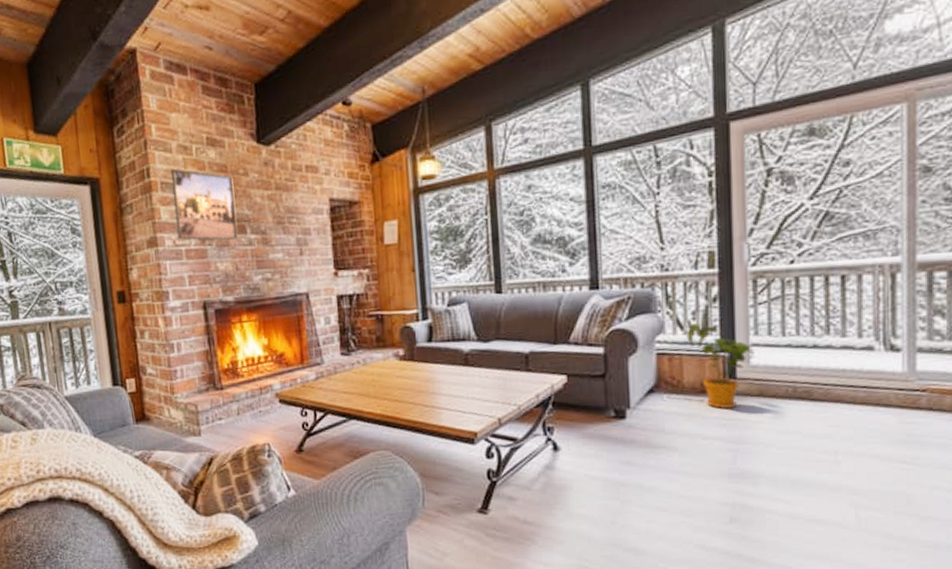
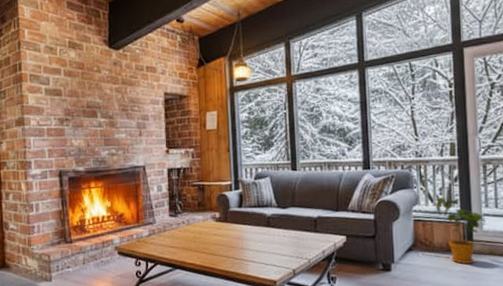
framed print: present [170,168,239,241] -> none [38,64,91,123]

